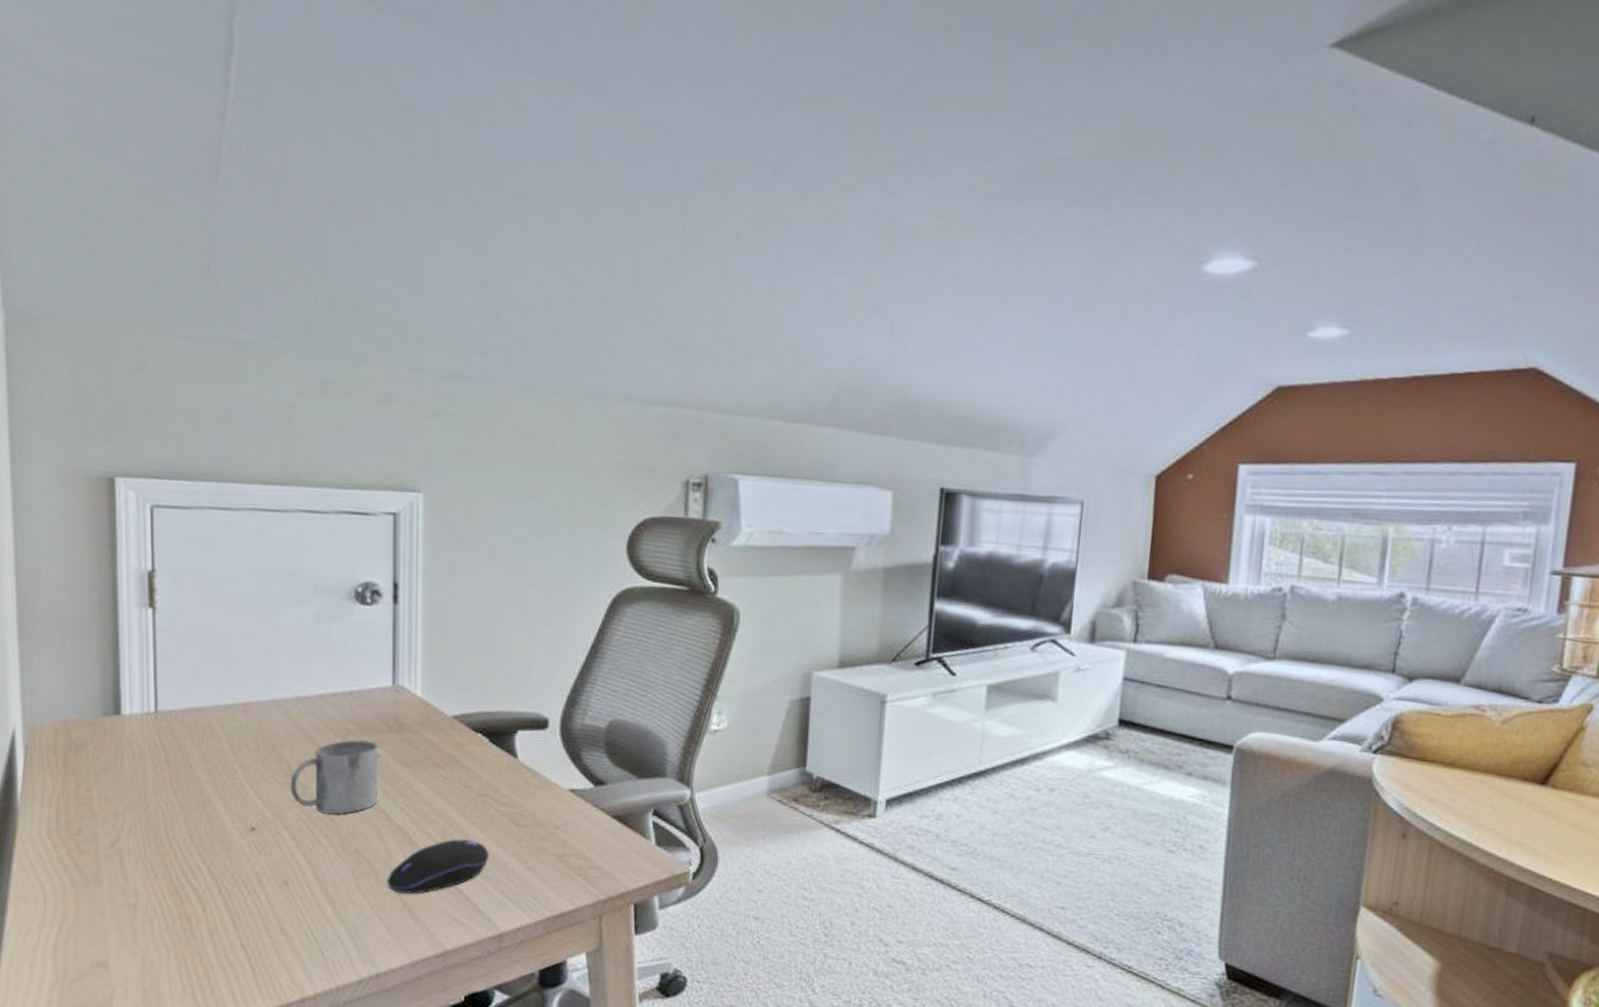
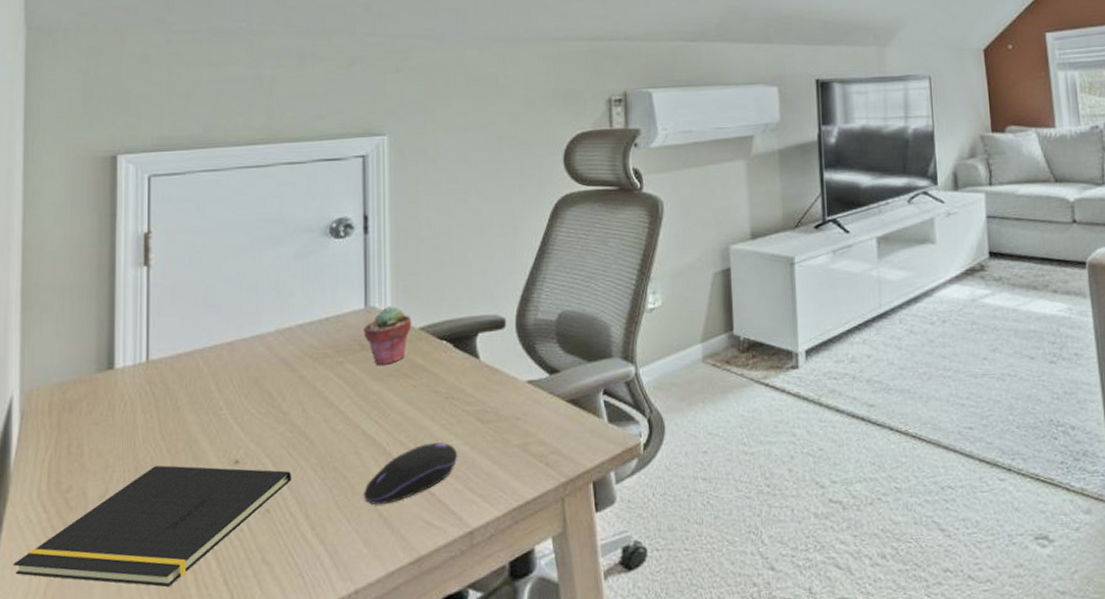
notepad: none [26,820,311,942] -> present [13,465,291,587]
mug: present [290,740,379,815] -> none [272,361,354,437]
potted succulent: none [391,687,445,752] -> present [364,305,412,366]

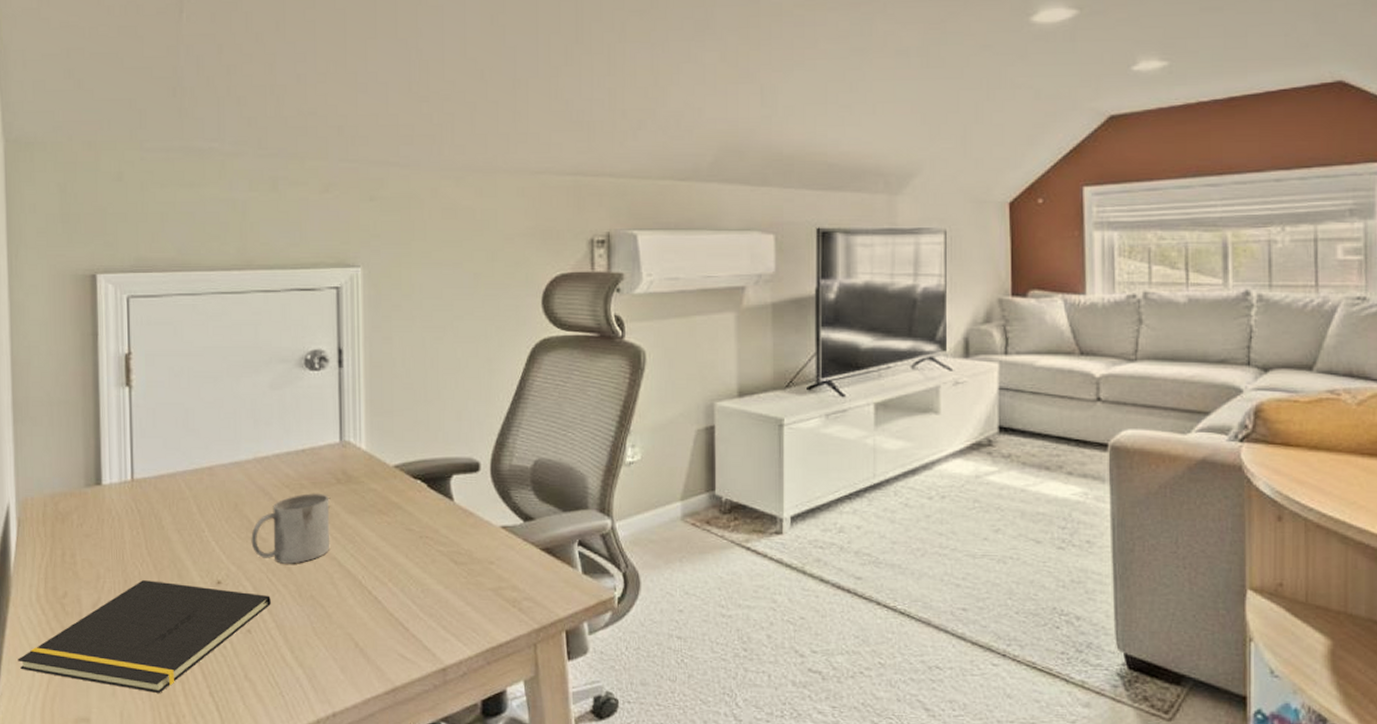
mug: none [272,361,354,437] -> present [251,493,330,564]
potted succulent: present [364,305,412,366] -> none [339,441,387,501]
computer mouse: present [364,443,458,504] -> none [340,580,432,634]

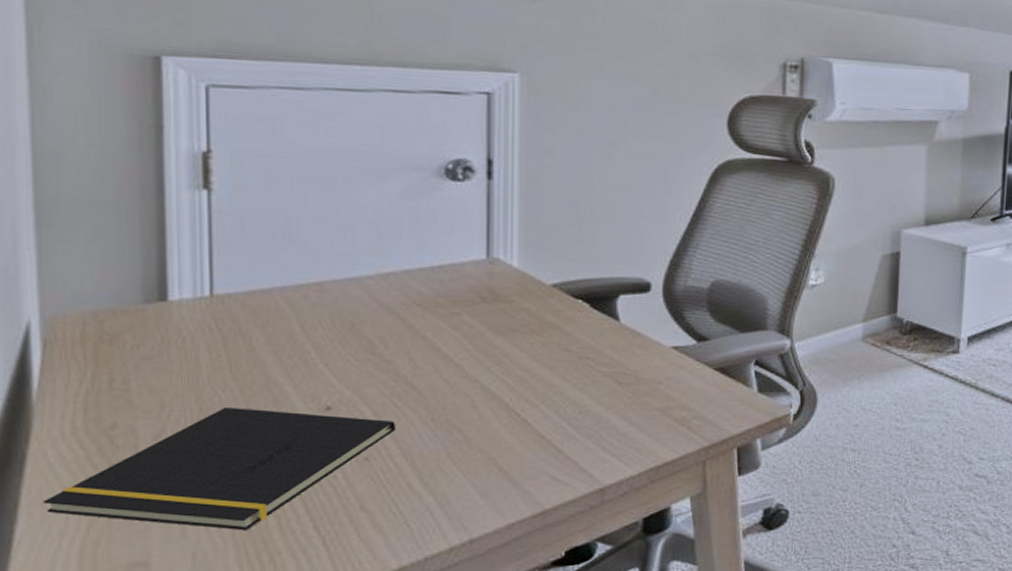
mug: present [251,493,330,564] -> none [371,313,472,387]

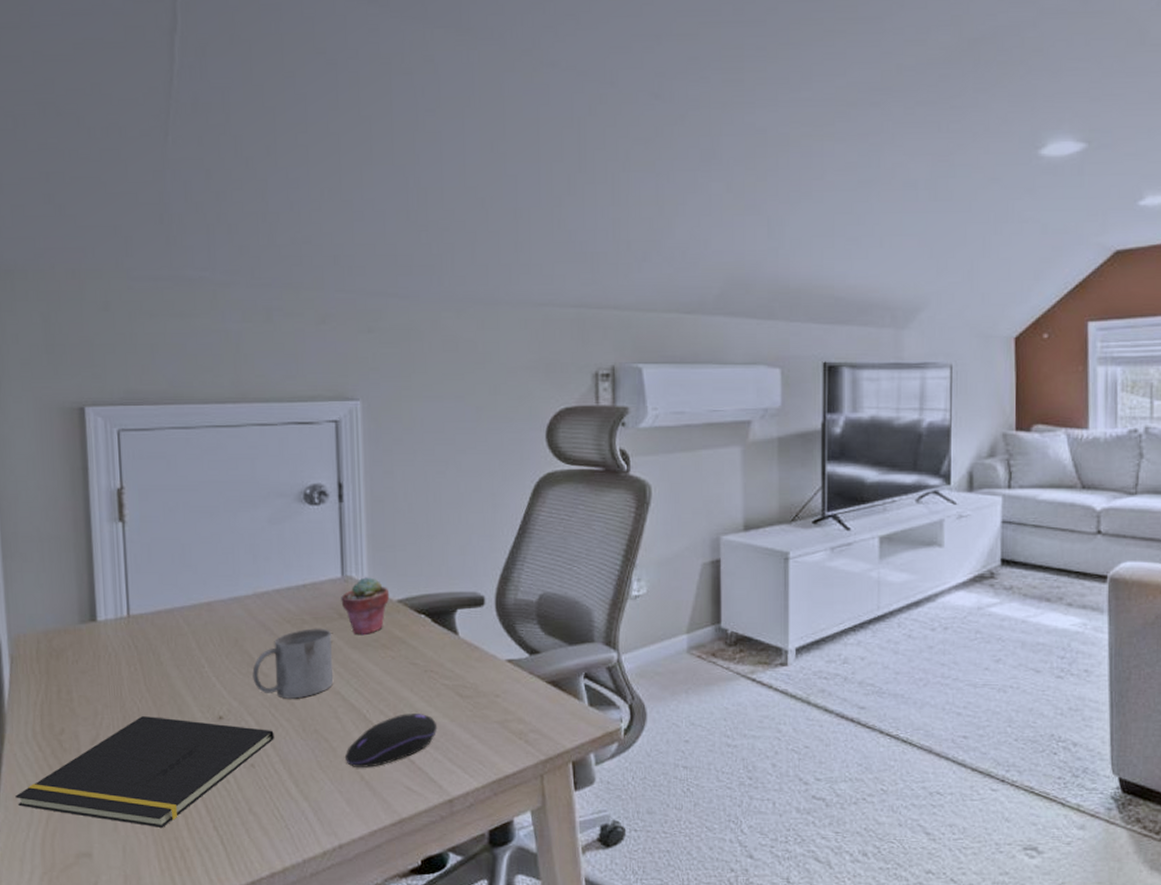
mug: none [371,313,472,387] -> present [252,629,334,699]
computer mouse: none [482,402,591,458] -> present [345,713,438,768]
potted succulent: none [485,258,543,321] -> present [341,576,390,636]

